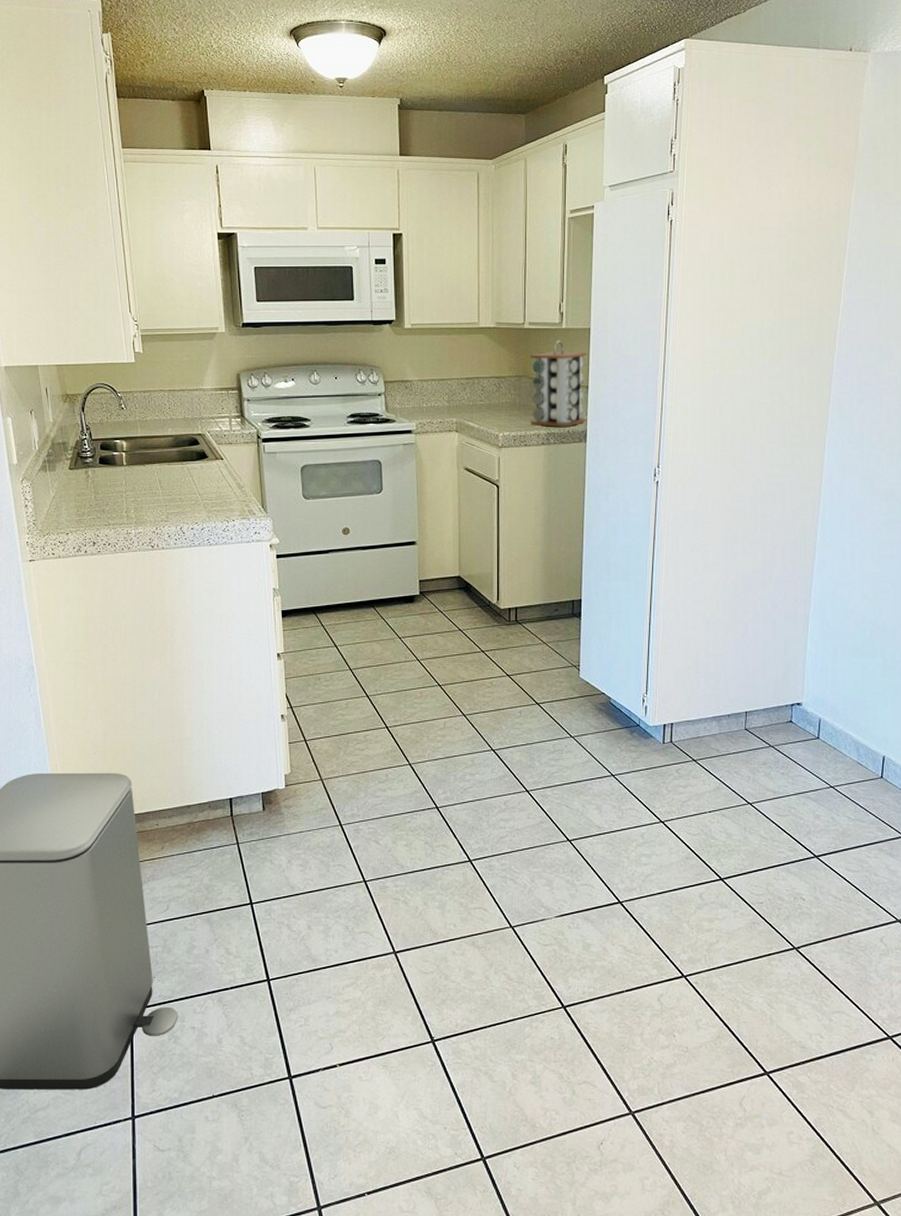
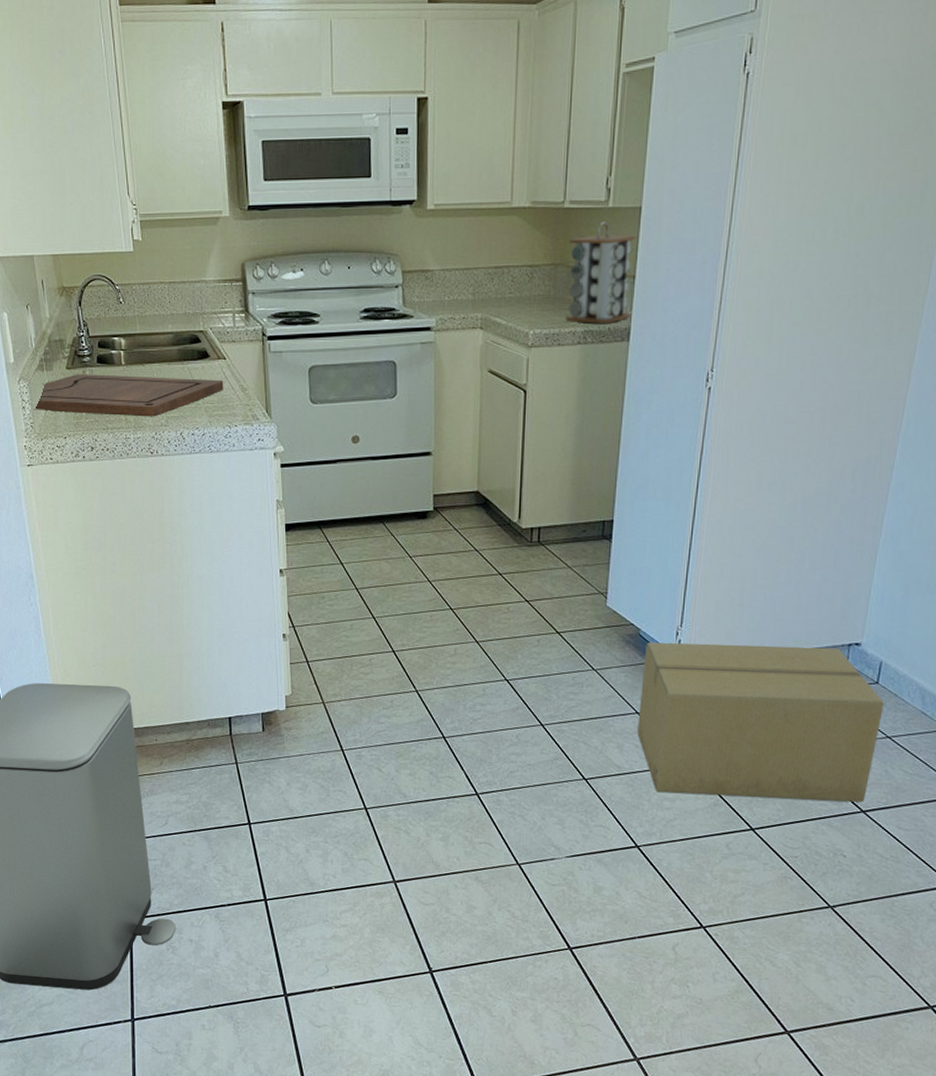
cutting board: none [36,474,221,513] -> present [33,374,224,417]
cardboard box: none [614,708,825,850] -> present [637,643,884,803]

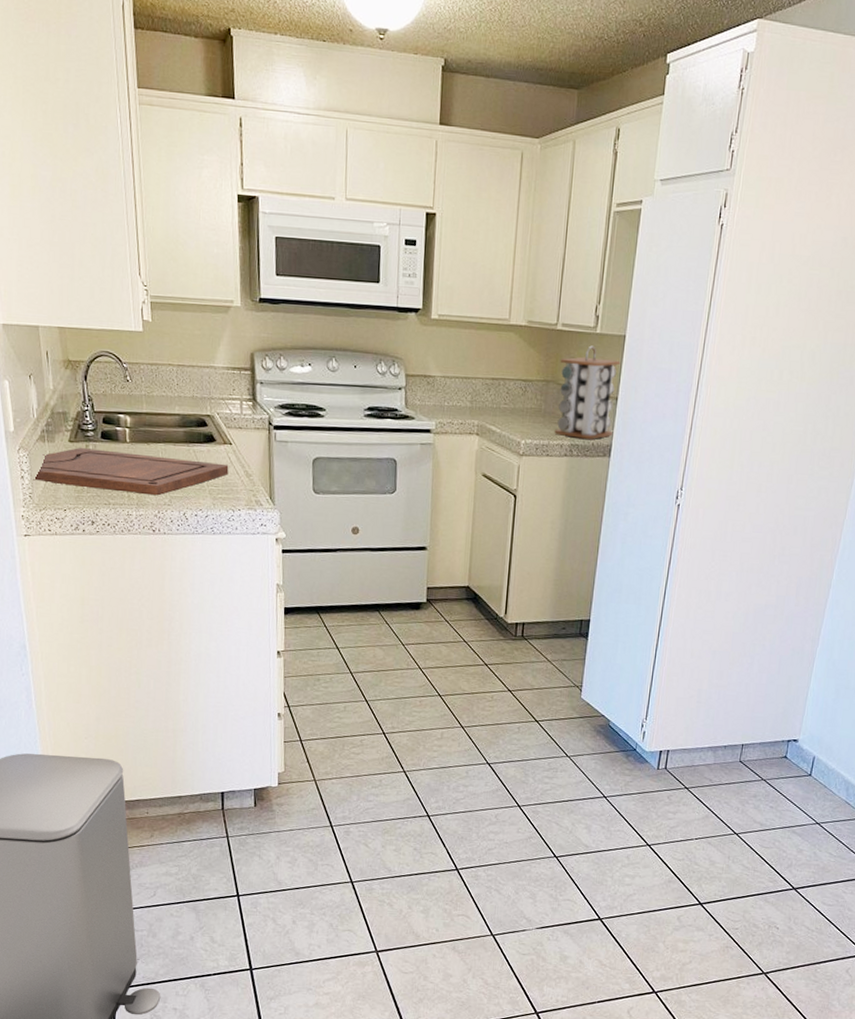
cardboard box: present [637,643,884,803] -> none [604,733,815,881]

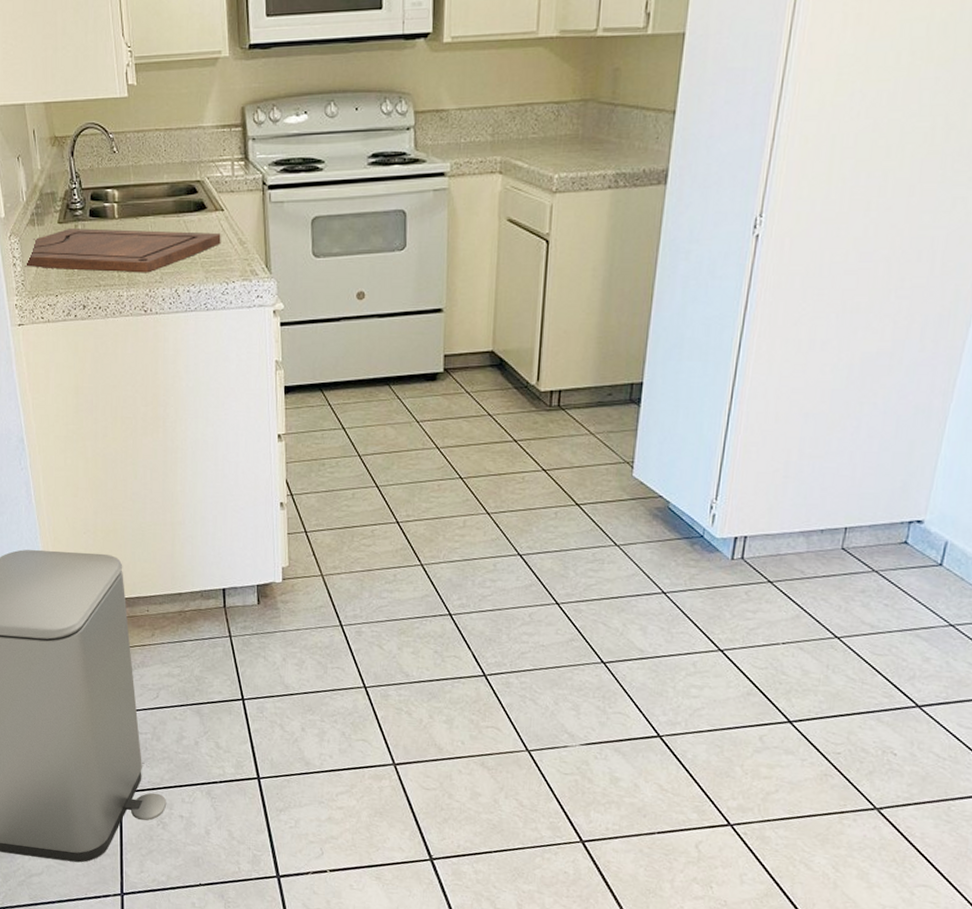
spice rack: present [554,345,621,440] -> none [595,50,679,166]

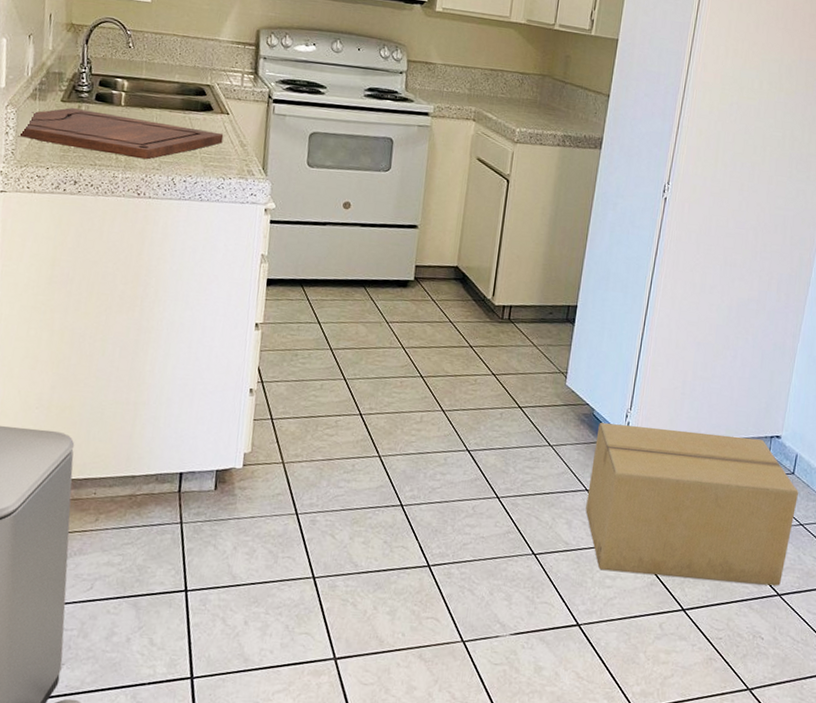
cardboard box: none [663,517,948,696] -> present [585,423,798,586]

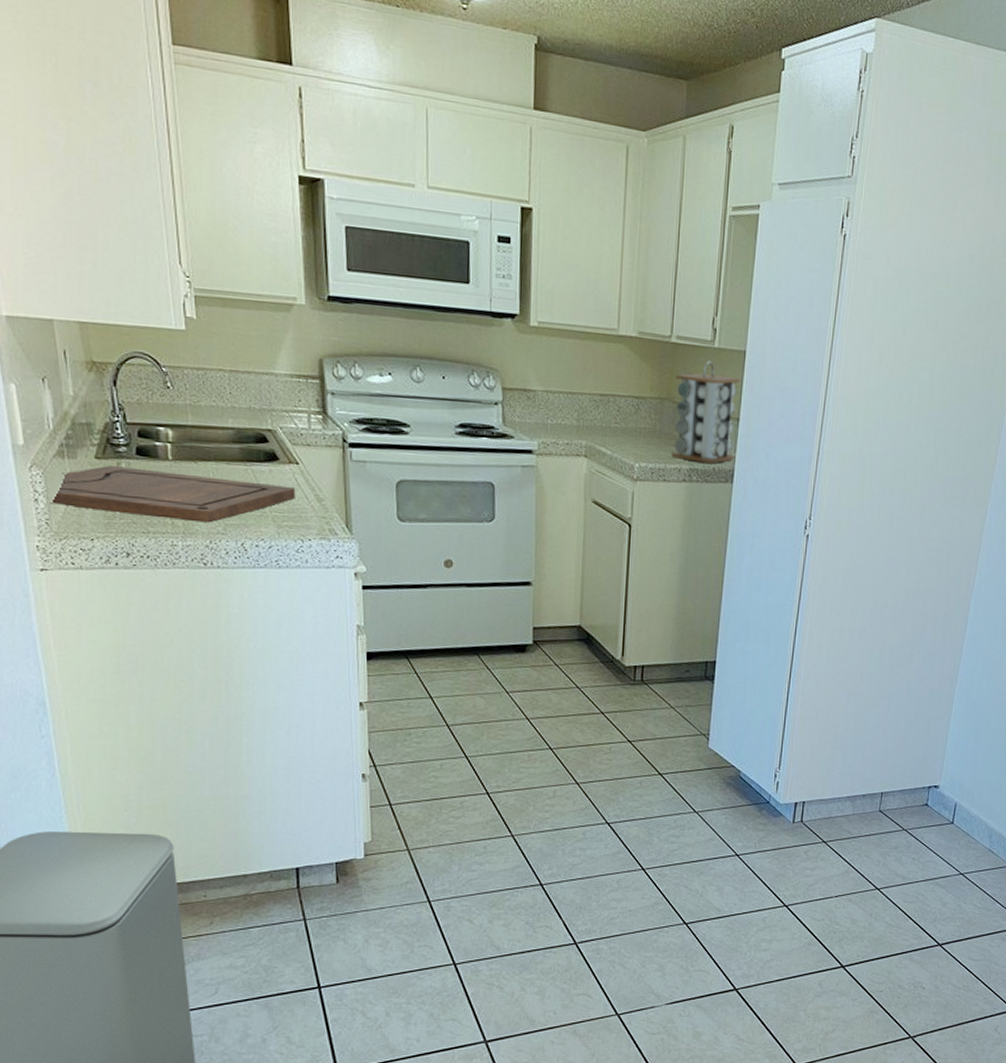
spice rack: none [548,46,613,132] -> present [671,360,741,464]
cardboard box: present [585,423,798,586] -> none [737,785,958,936]

